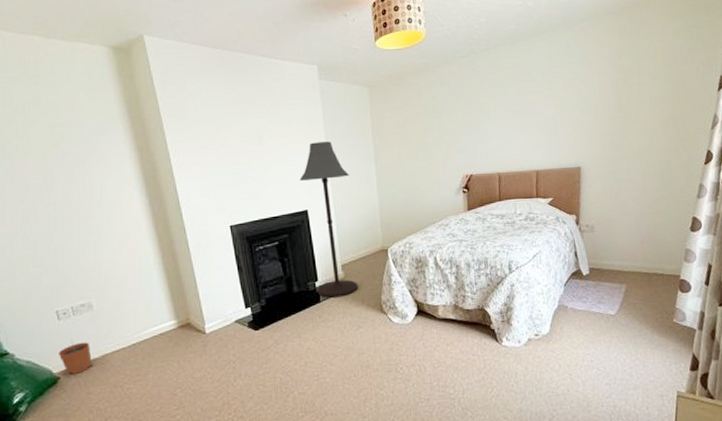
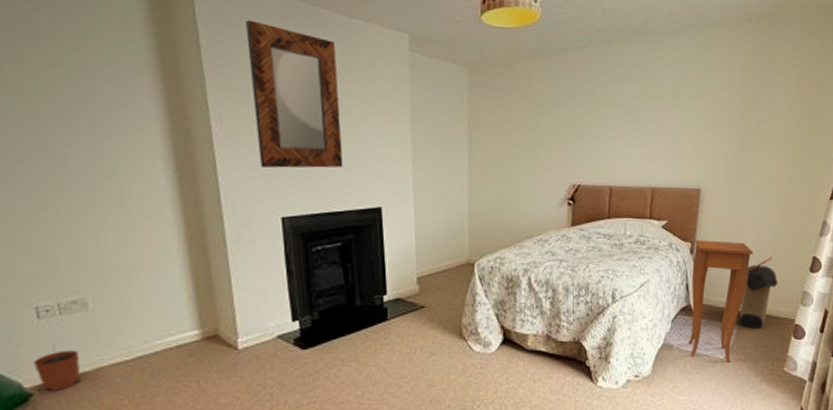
home mirror: none [189,71,274,187] -> present [245,20,343,168]
floor lamp: present [299,141,358,298] -> none [375,126,436,316]
side table: none [579,210,635,318] -> present [688,240,753,363]
laundry hamper: none [626,221,661,286] -> present [738,257,778,329]

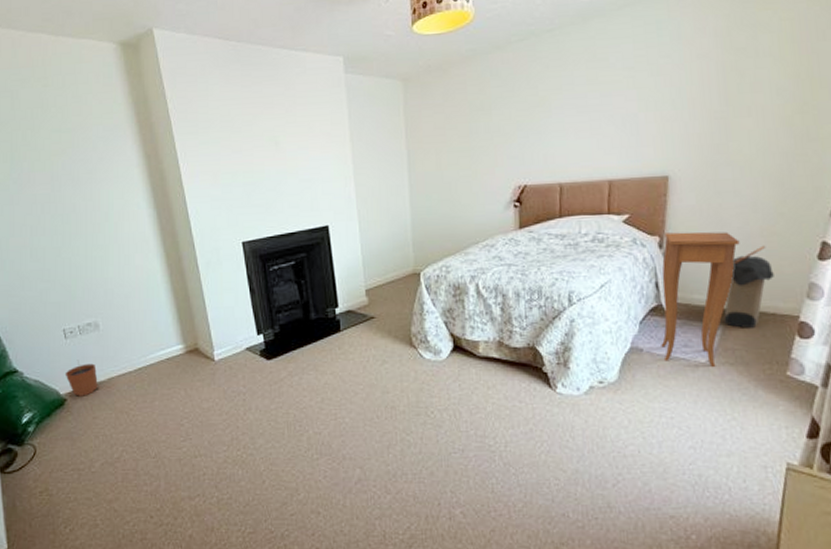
home mirror: present [245,20,343,168] -> none [200,67,292,198]

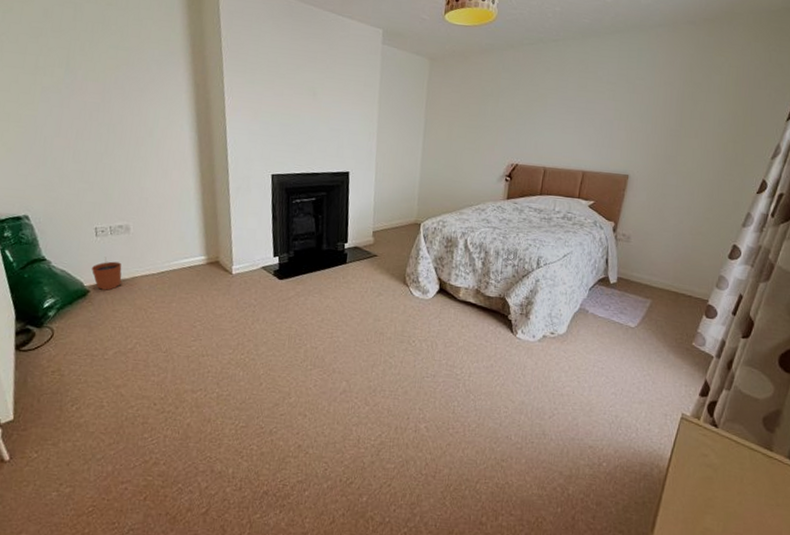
side table: present [661,232,740,367] -> none [602,220,674,332]
laundry hamper: present [723,245,774,328] -> none [652,241,695,305]

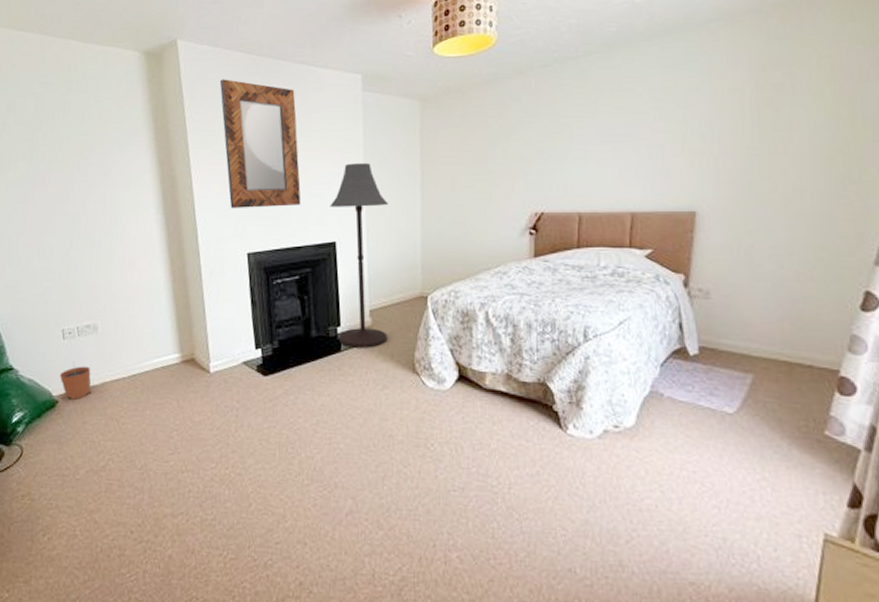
home mirror: none [255,15,324,138] -> present [219,79,301,208]
floor lamp: none [345,106,396,262] -> present [330,163,388,348]

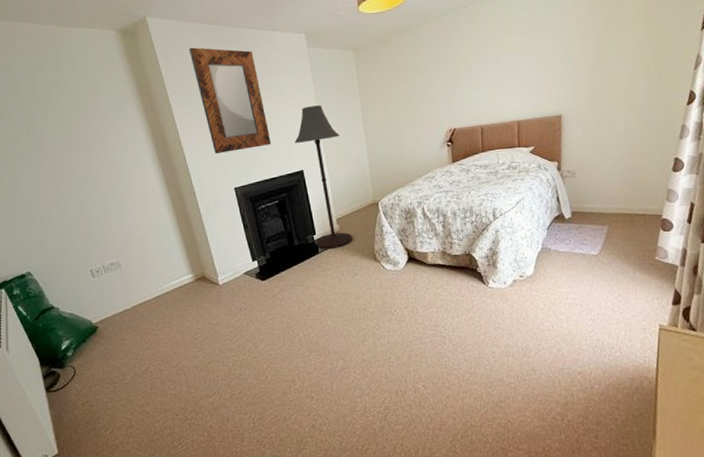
plant pot: present [59,361,92,400] -> none [95,293,124,324]

